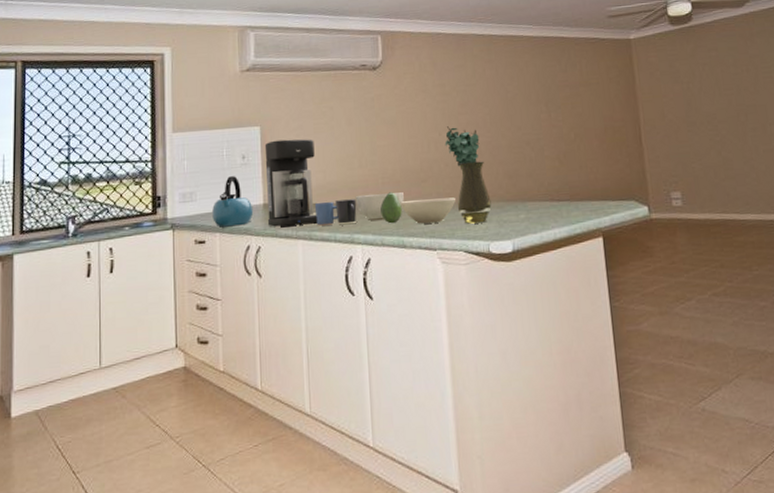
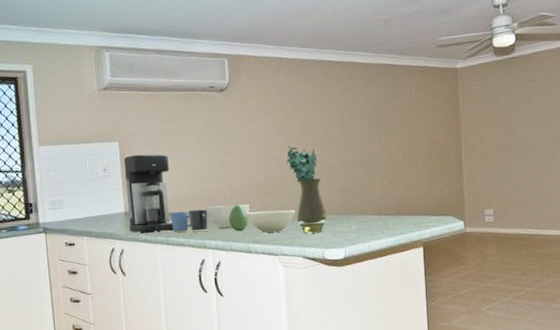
kettle: present [211,176,254,228] -> none [78,187,116,232]

